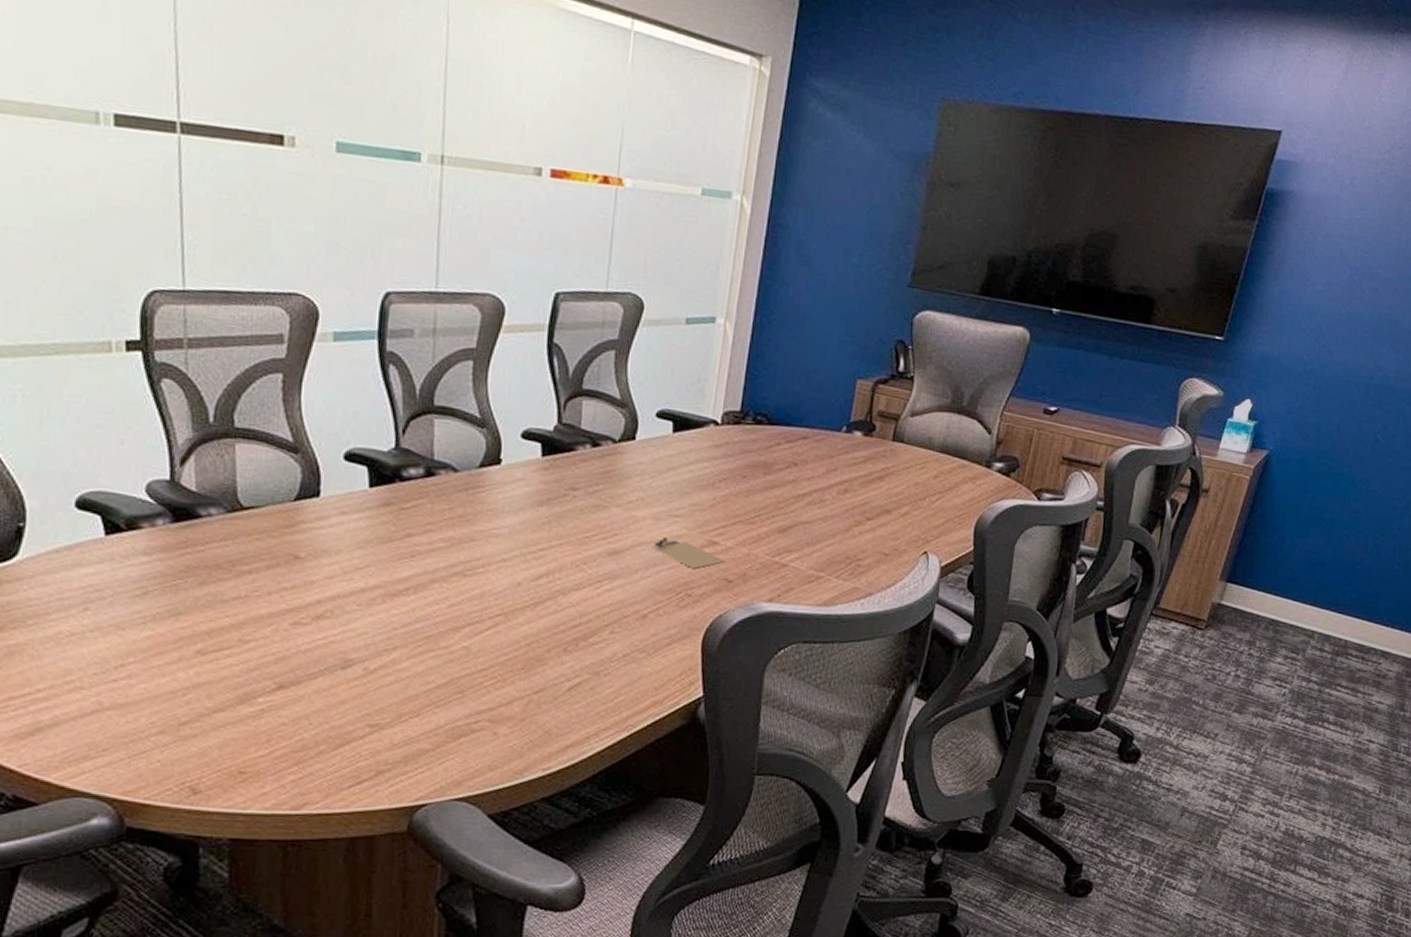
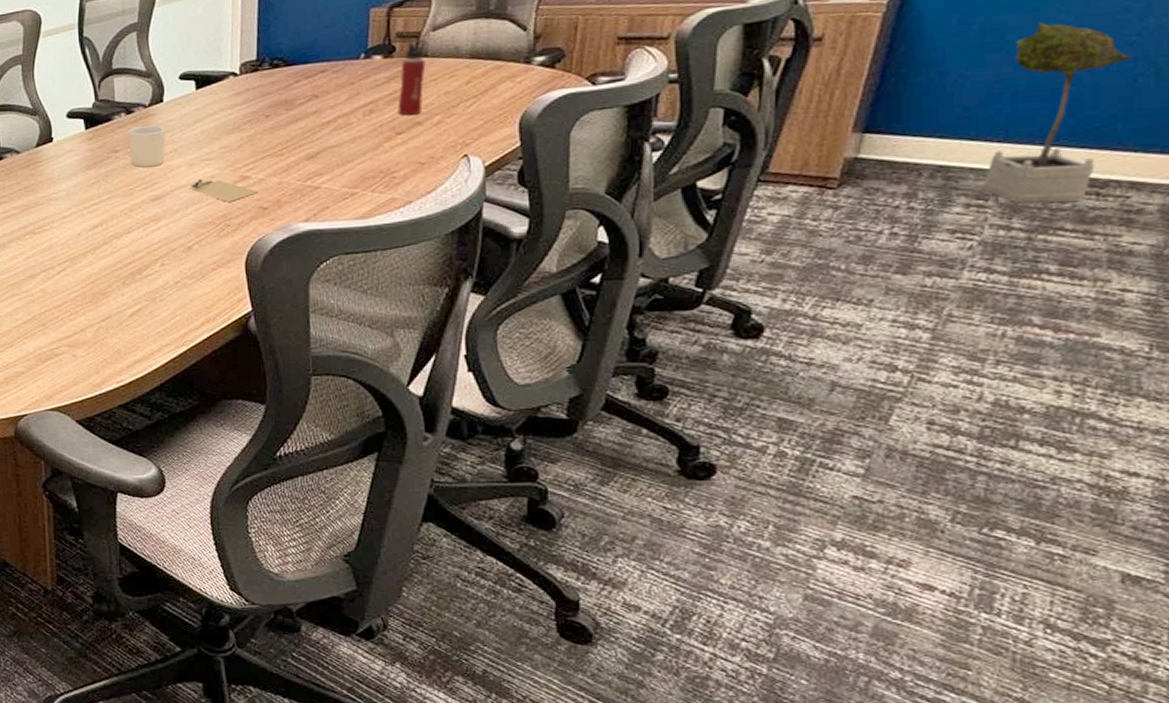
mug: none [590,463,635,515] -> present [129,125,166,168]
water bottle: none [870,422,904,502] -> present [397,39,427,116]
potted tree: none [1296,507,1394,664] -> present [982,23,1133,203]

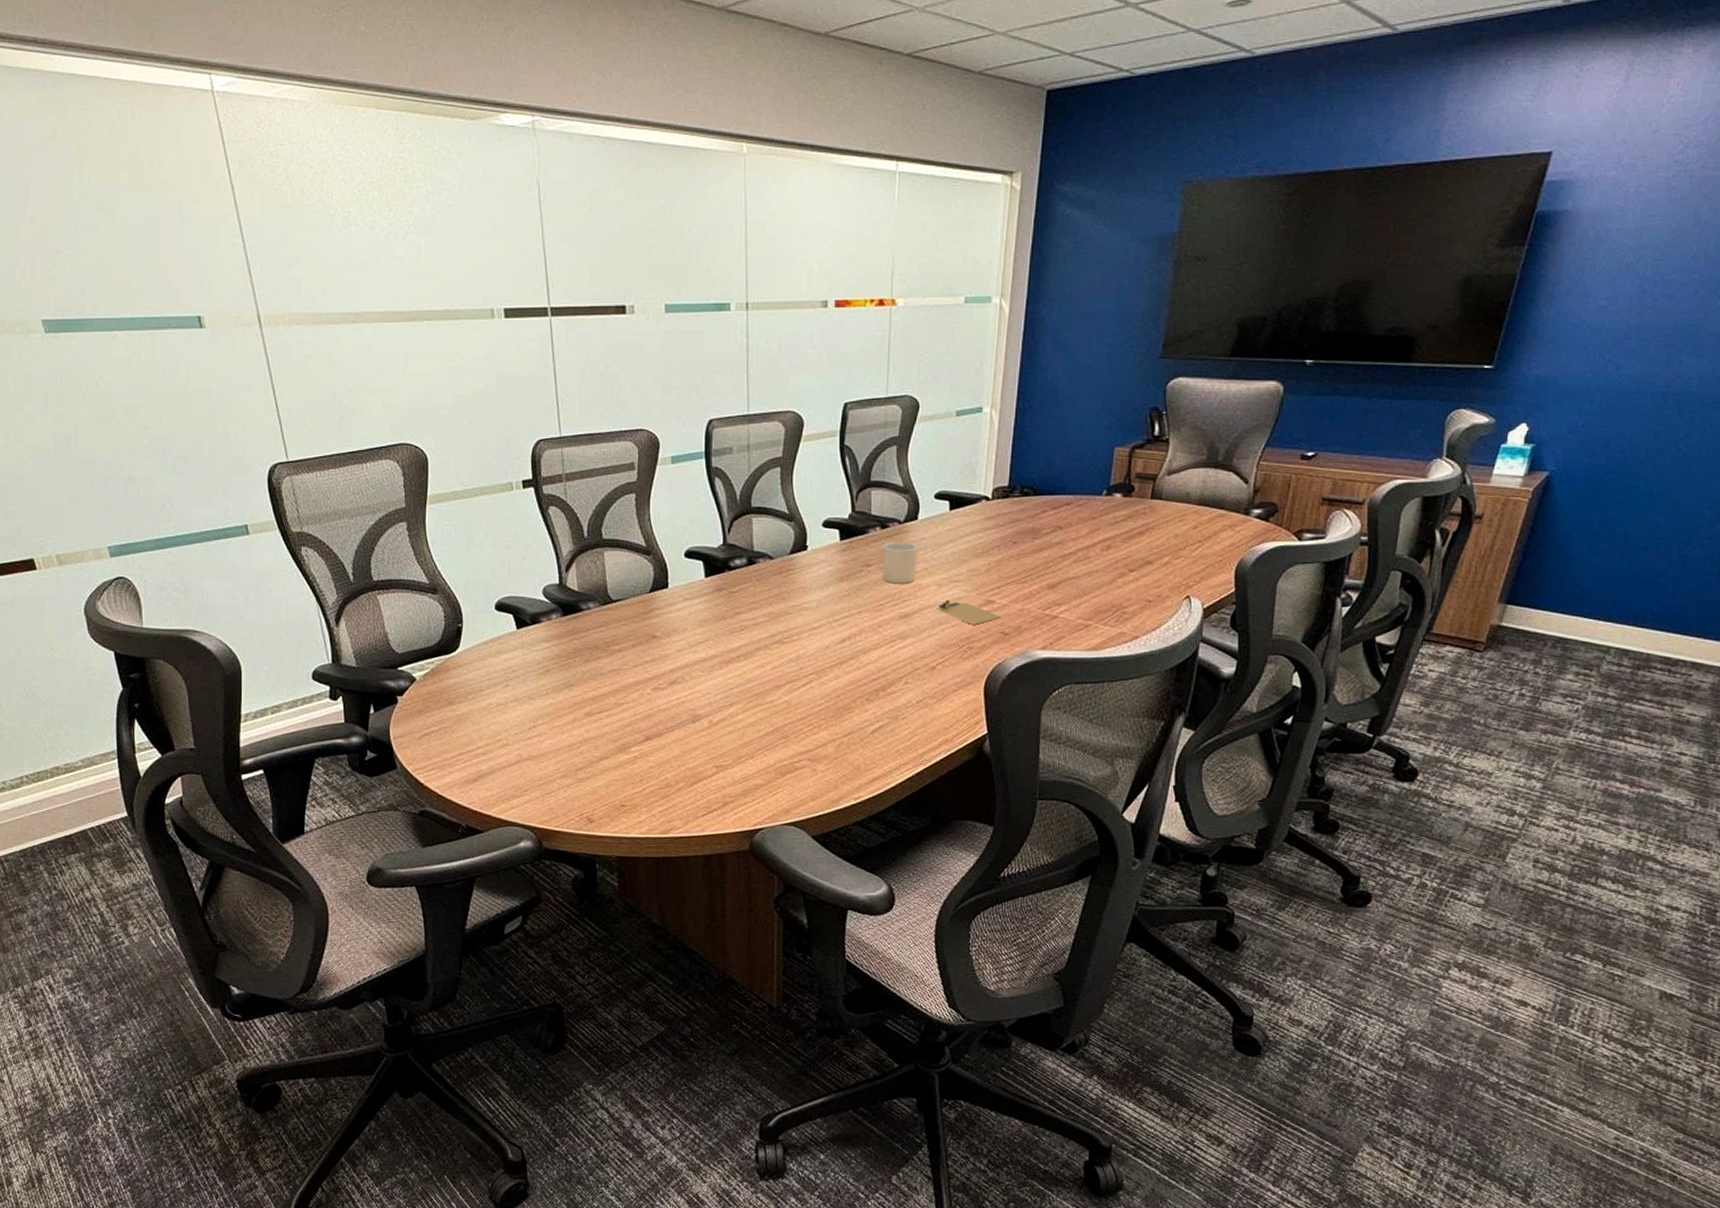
water bottle: present [397,39,427,116] -> none [1132,482,1162,555]
potted tree: present [982,23,1133,203] -> none [1589,521,1703,677]

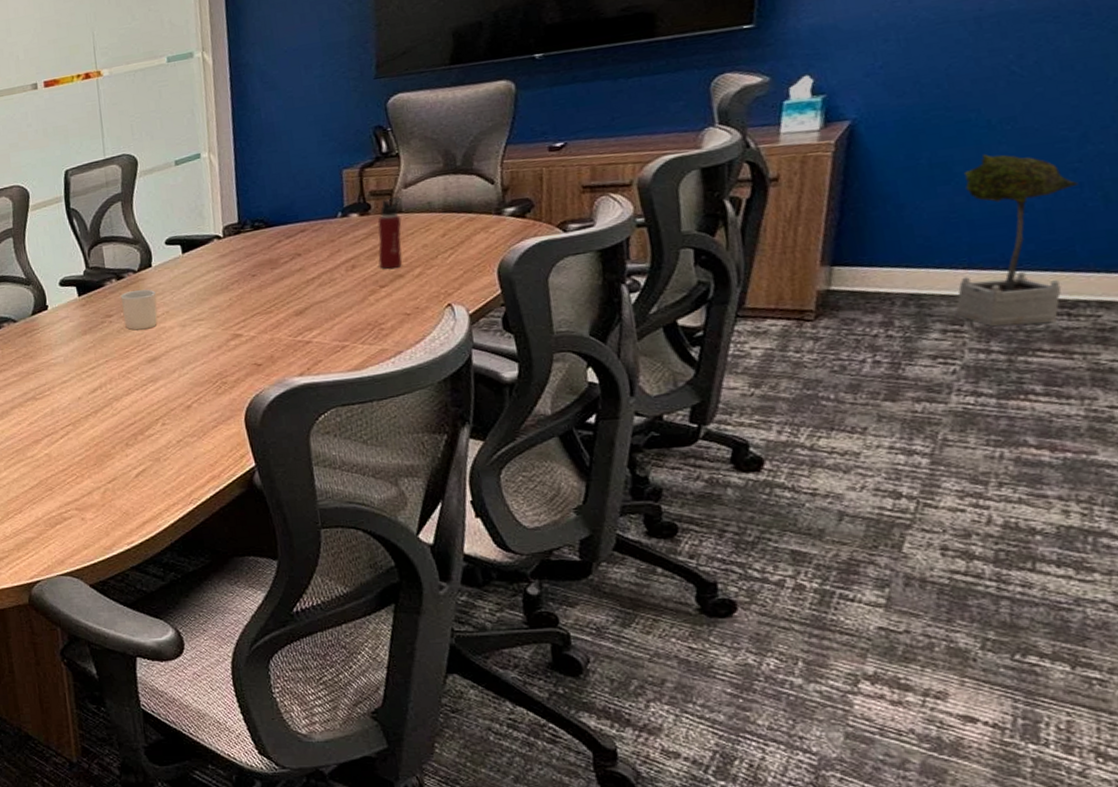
clipboard: present [937,599,1001,625] -> none [184,338,251,360]
water bottle: none [1132,482,1162,555] -> present [377,196,403,270]
potted tree: none [1589,521,1703,677] -> present [955,154,1079,327]

